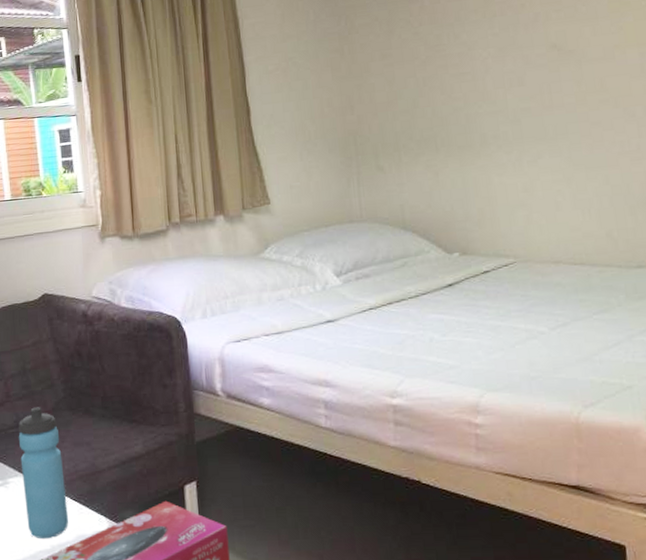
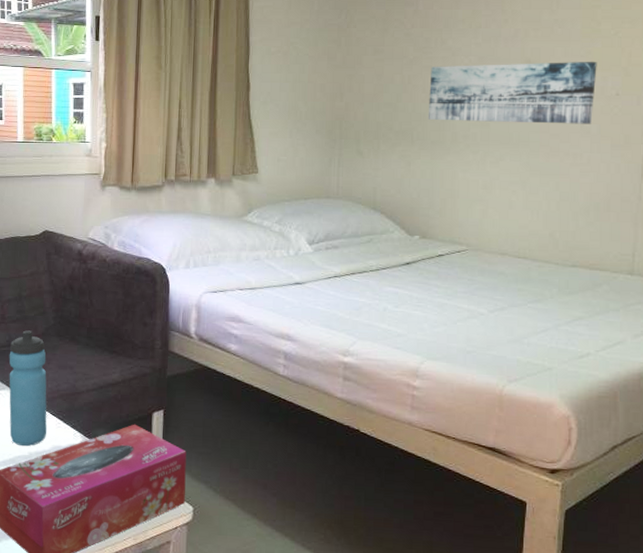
wall art: none [447,37,636,123] -> present [427,61,597,124]

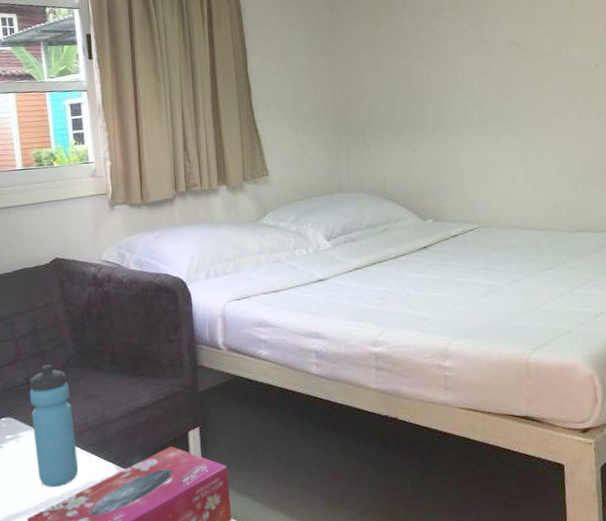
wall art: present [427,61,597,124] -> none [424,37,578,106]

